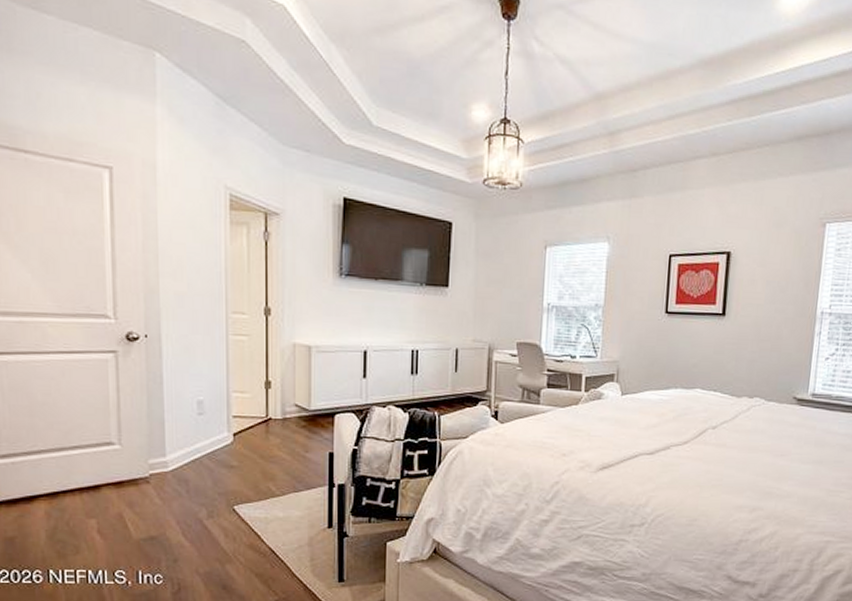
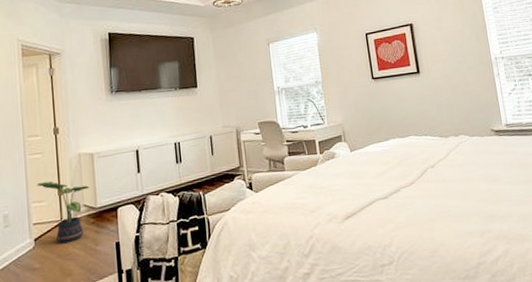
potted plant: none [239,369,304,444] -> present [36,180,90,244]

